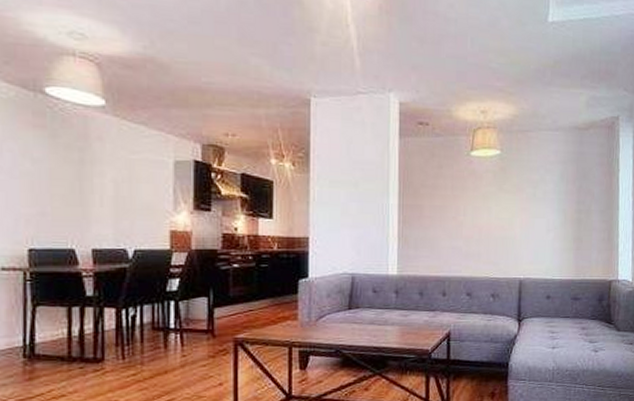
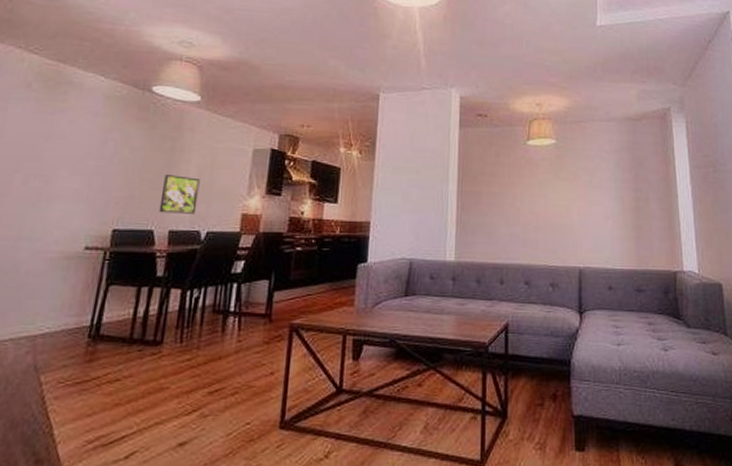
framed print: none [76,189,119,232] -> present [159,175,200,214]

